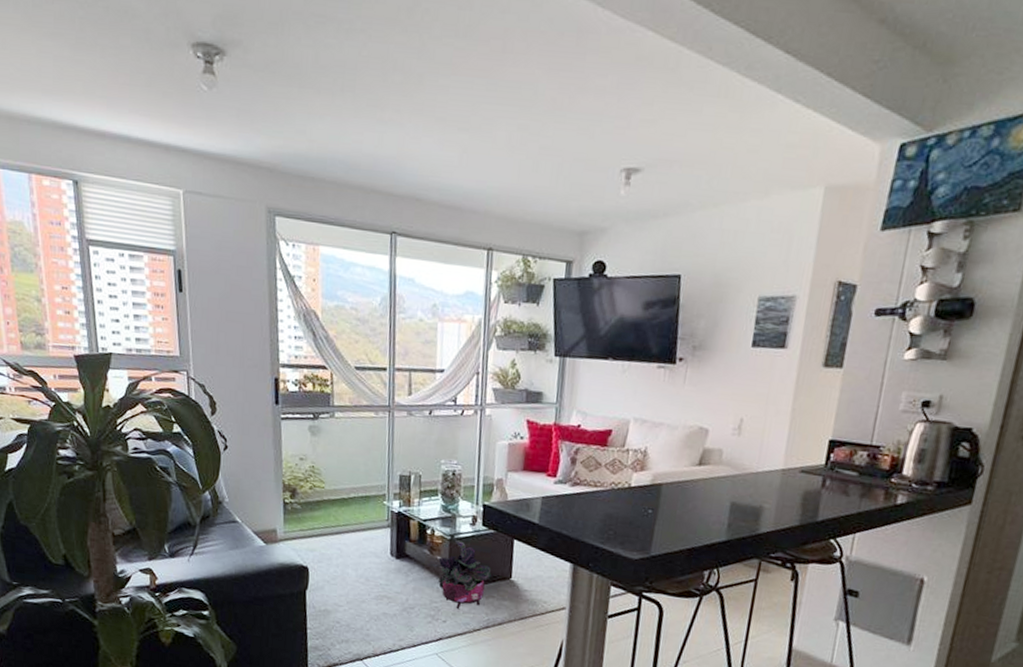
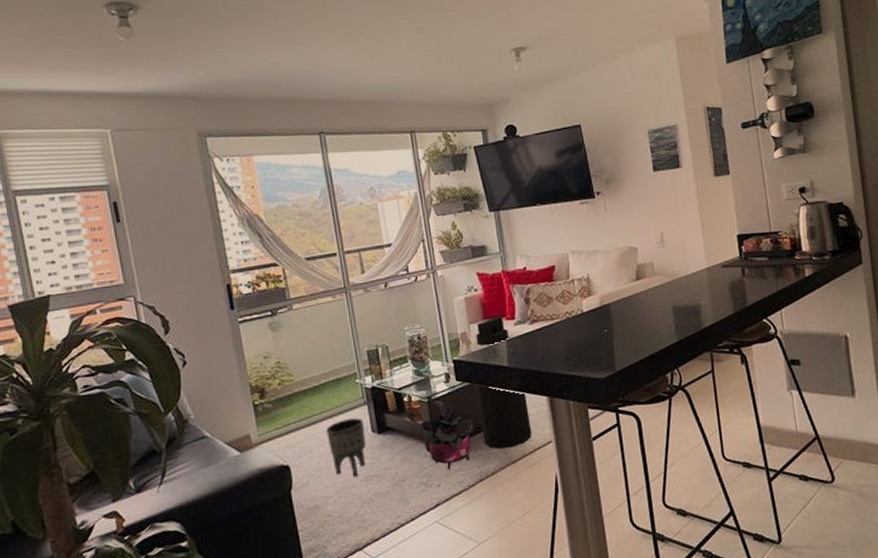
planter: none [347,536,385,594] -> present [326,418,366,477]
trash can: none [497,470,553,604] -> present [470,316,532,449]

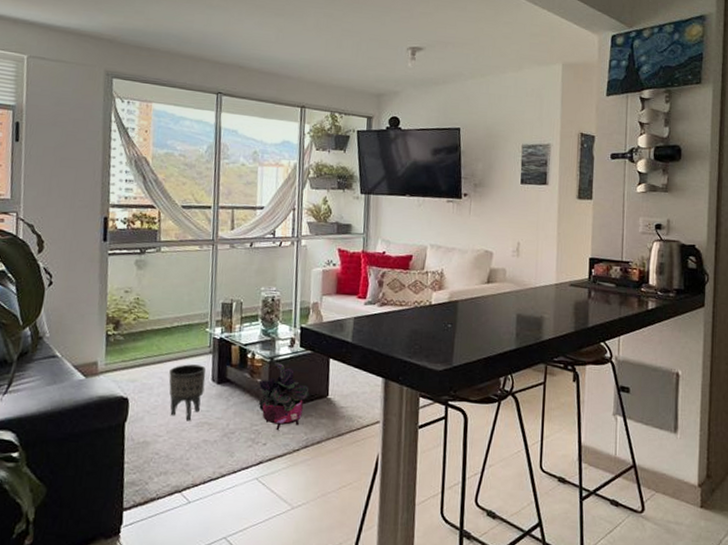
trash can: present [470,316,532,449] -> none [315,293,364,421]

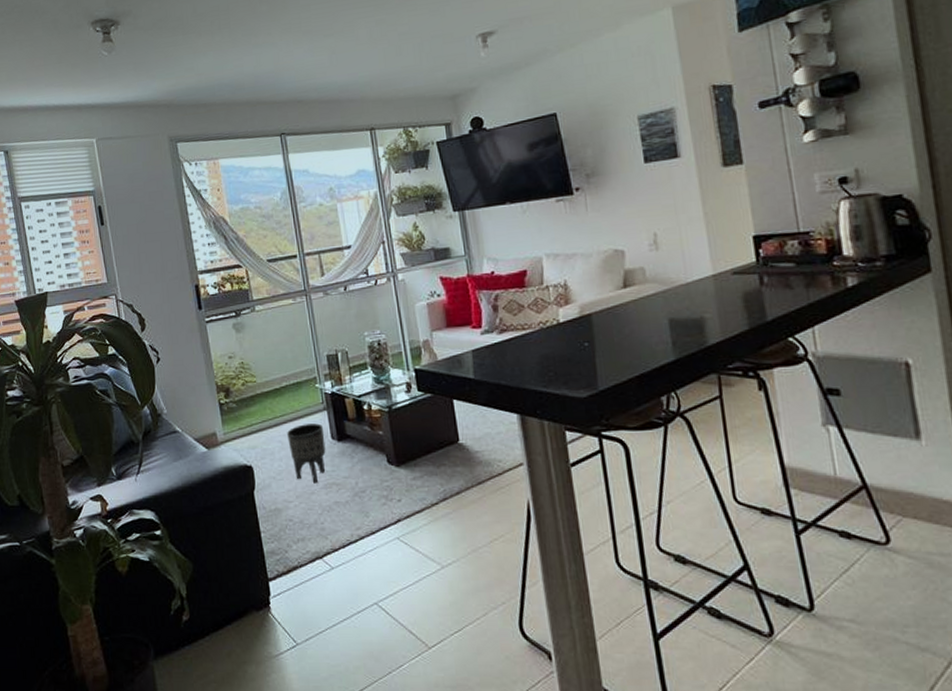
potted plant: present [258,361,310,431] -> none [380,410,438,485]

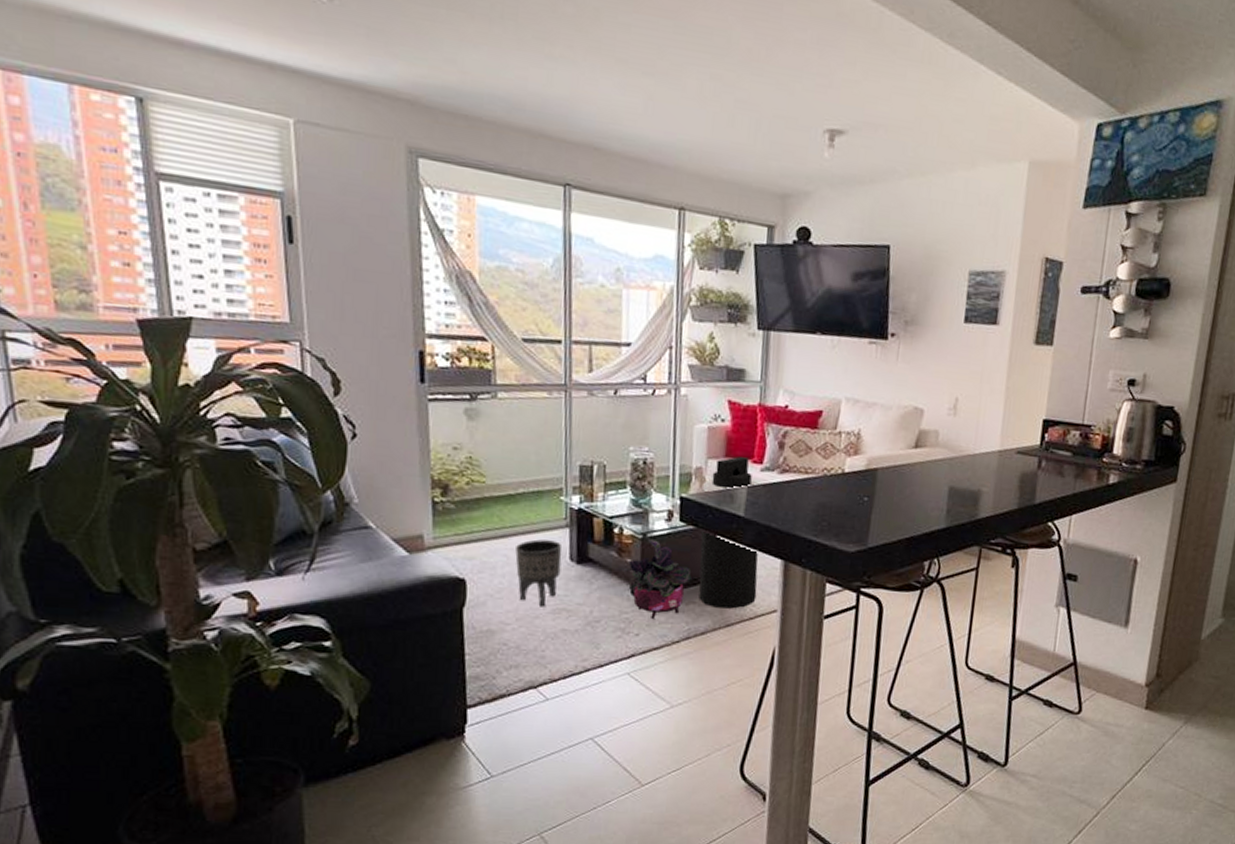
potted plant: none [380,410,438,485] -> present [628,538,692,620]
trash can: none [432,324,501,467] -> present [699,456,759,609]

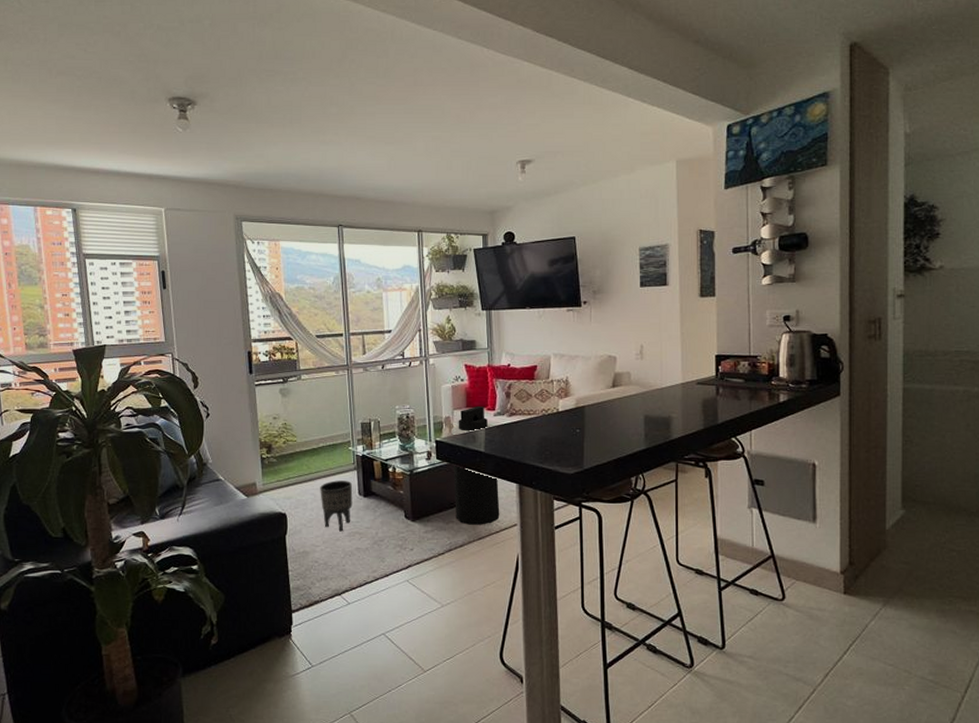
potted plant: present [628,538,692,620] -> none [401,473,449,537]

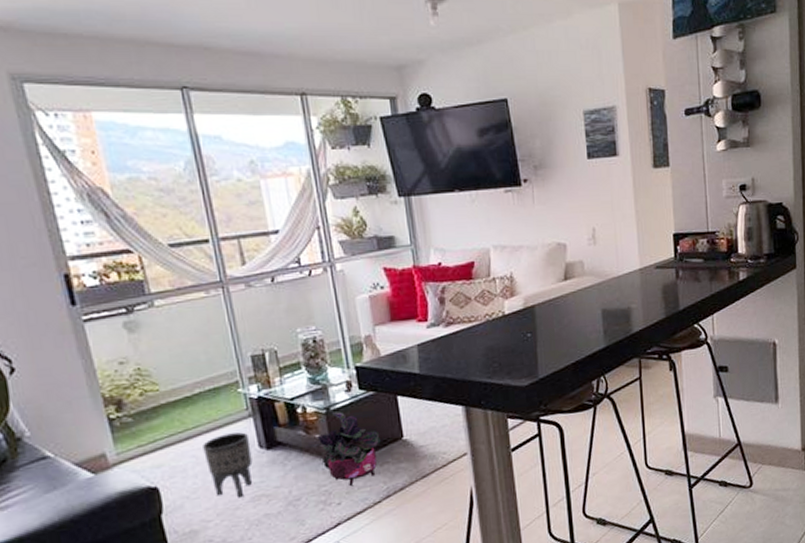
potted plant: none [401,473,449,537] -> present [317,411,381,487]
trash can: present [452,406,500,525] -> none [375,318,446,463]

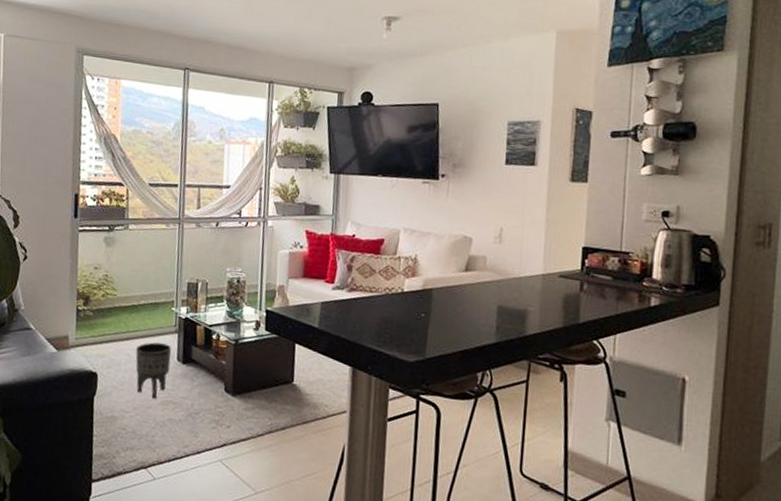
potted plant: present [317,411,381,487] -> none [222,343,275,414]

